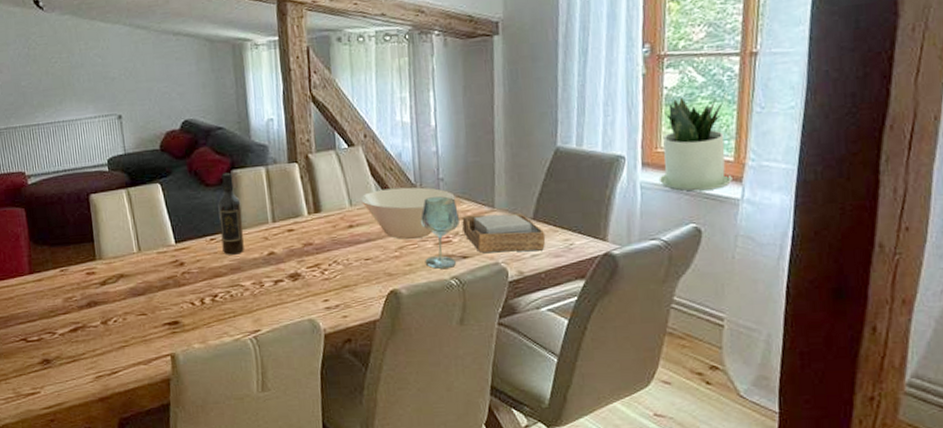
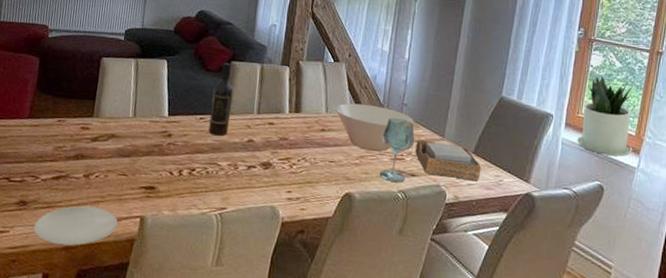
plate: none [63,352,149,397] -> present [33,206,118,246]

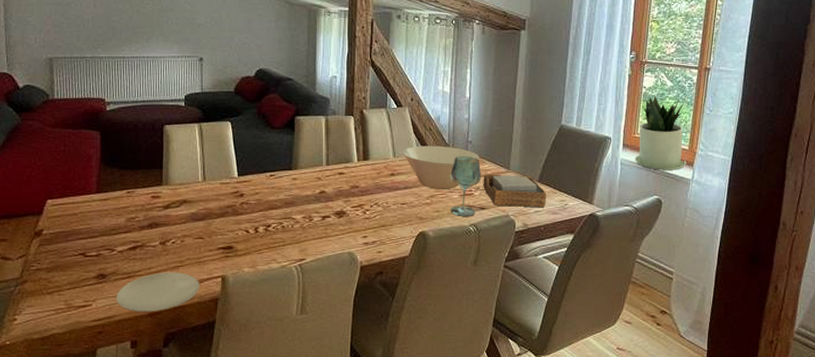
wine bottle: present [208,62,234,136] -> none [280,118,301,191]

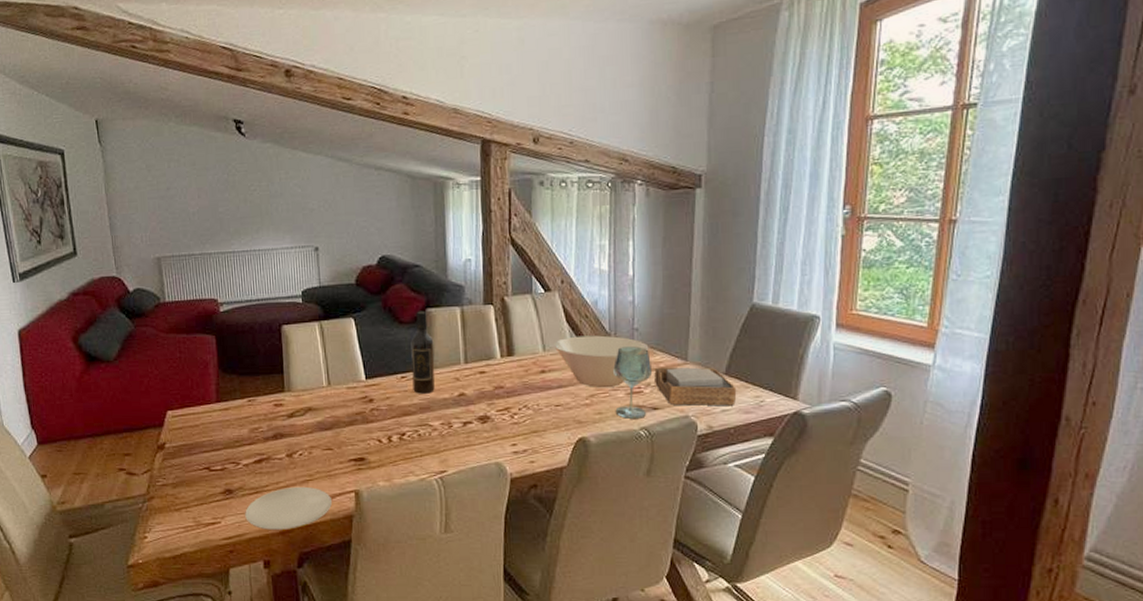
wine bottle: none [280,118,301,191] -> present [410,310,435,394]
planter: present [634,96,686,170] -> none [852,260,925,355]

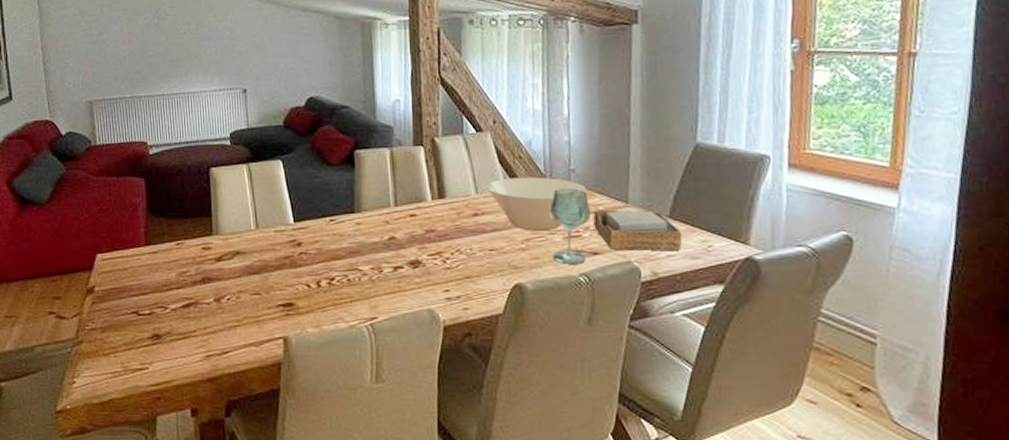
plate: present [245,486,332,530] -> none [172,332,260,377]
wine bottle: present [410,310,435,394] -> none [339,152,365,238]

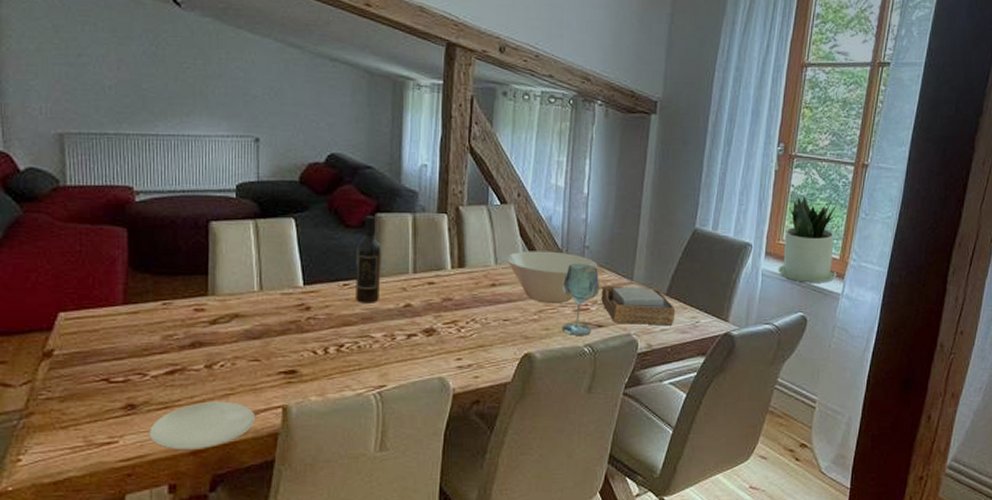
plate: none [172,332,260,377] -> present [149,401,255,450]
wine bottle: none [339,152,365,238] -> present [356,215,382,303]
planter: none [806,96,888,197] -> present [777,196,837,283]

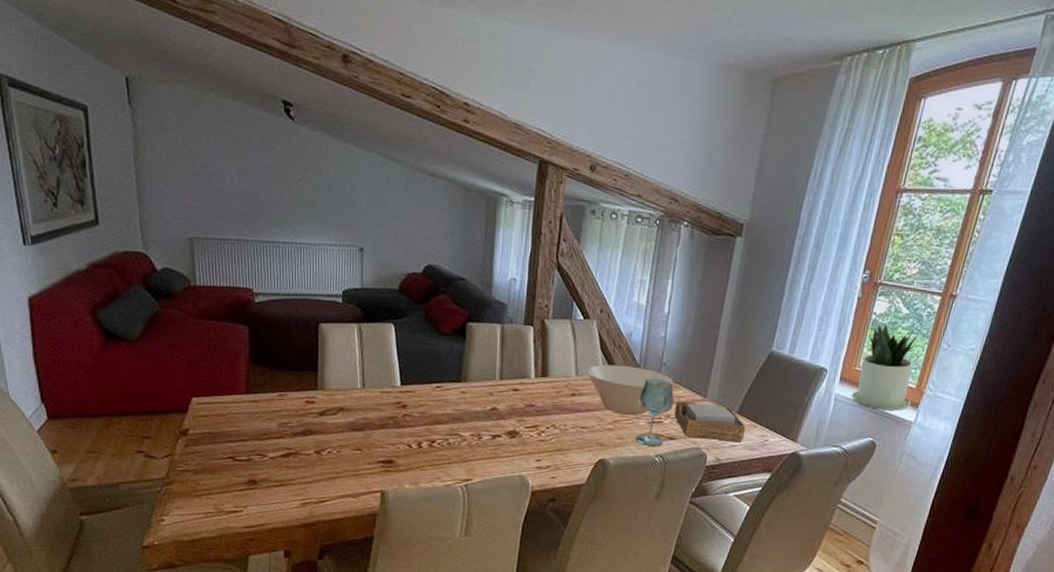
plate: present [149,401,255,450] -> none [268,482,357,523]
wine bottle: present [356,215,382,303] -> none [447,324,472,405]

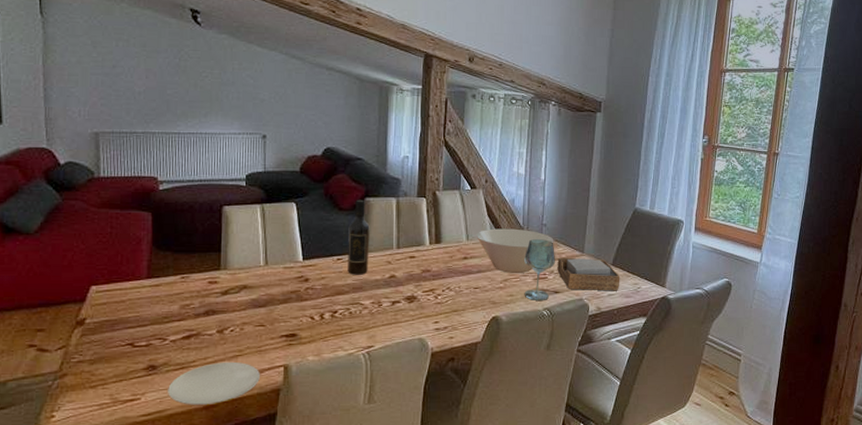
plate: none [268,482,357,523] -> present [168,361,260,405]
wine bottle: none [447,324,472,405] -> present [348,199,370,275]
planter: present [851,324,919,411] -> none [705,180,755,253]

